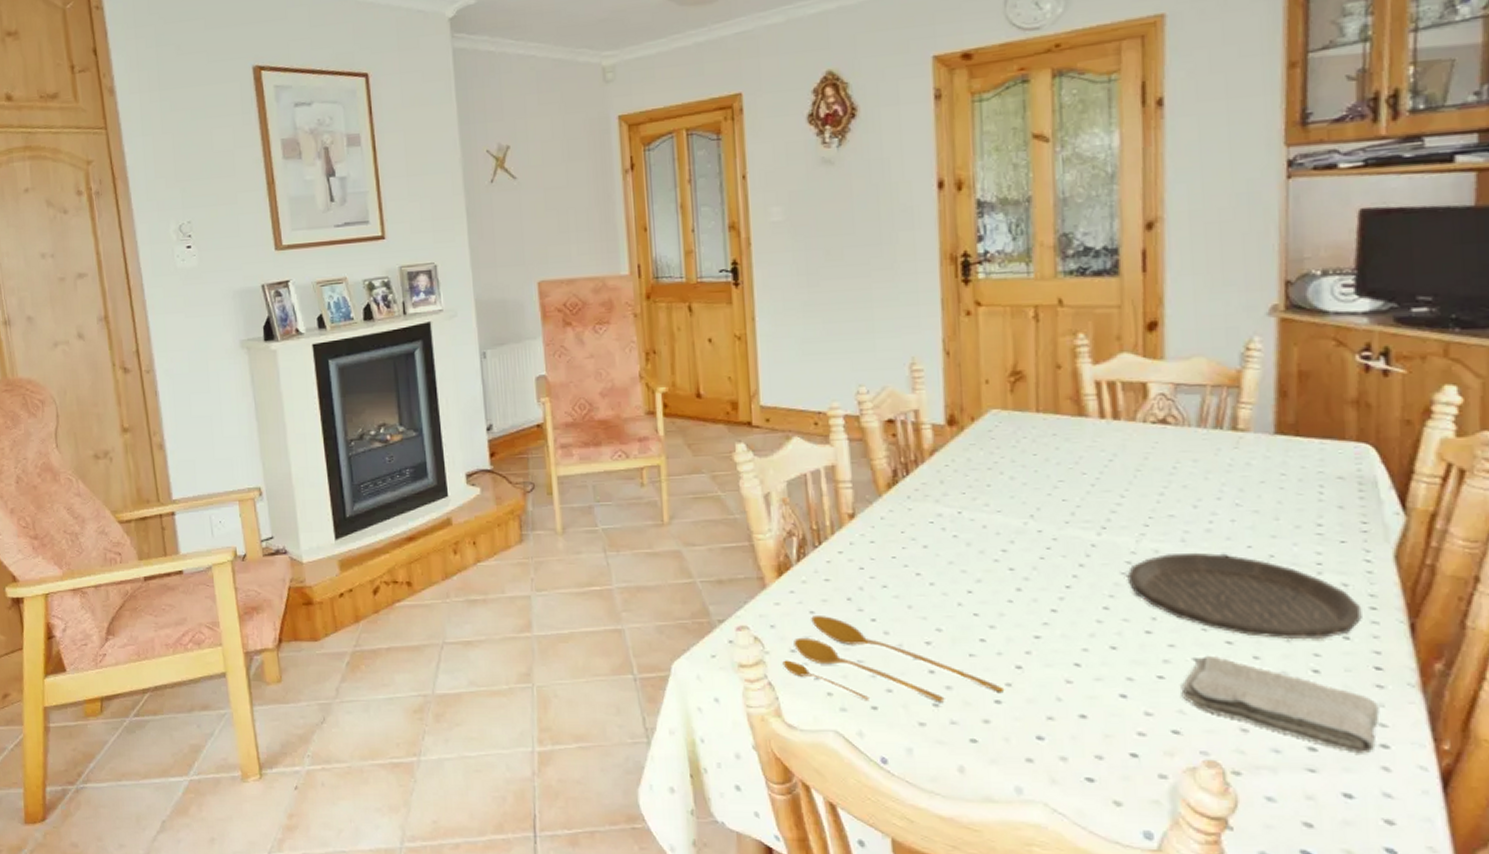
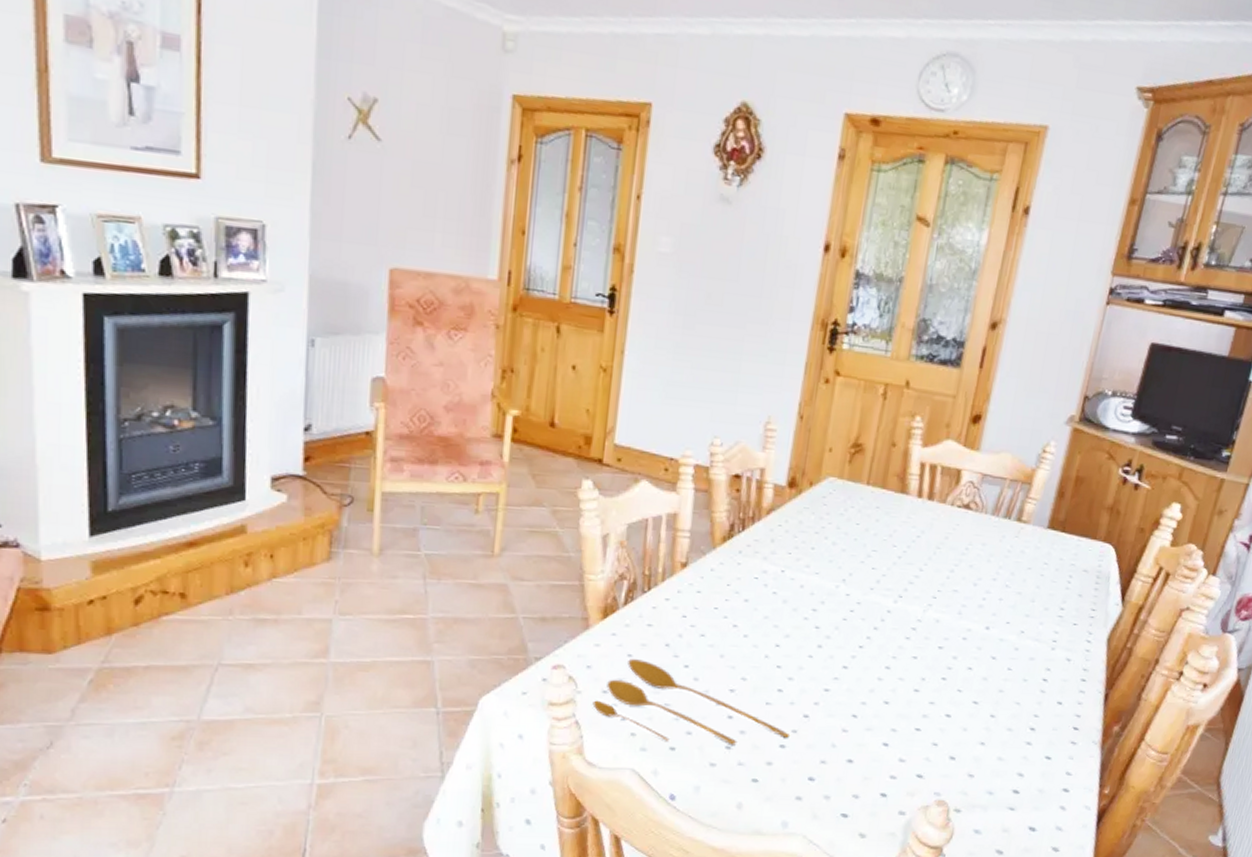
plate: present [1127,552,1362,640] -> none [909,624,1076,704]
washcloth: present [1181,655,1380,754] -> none [930,712,1070,796]

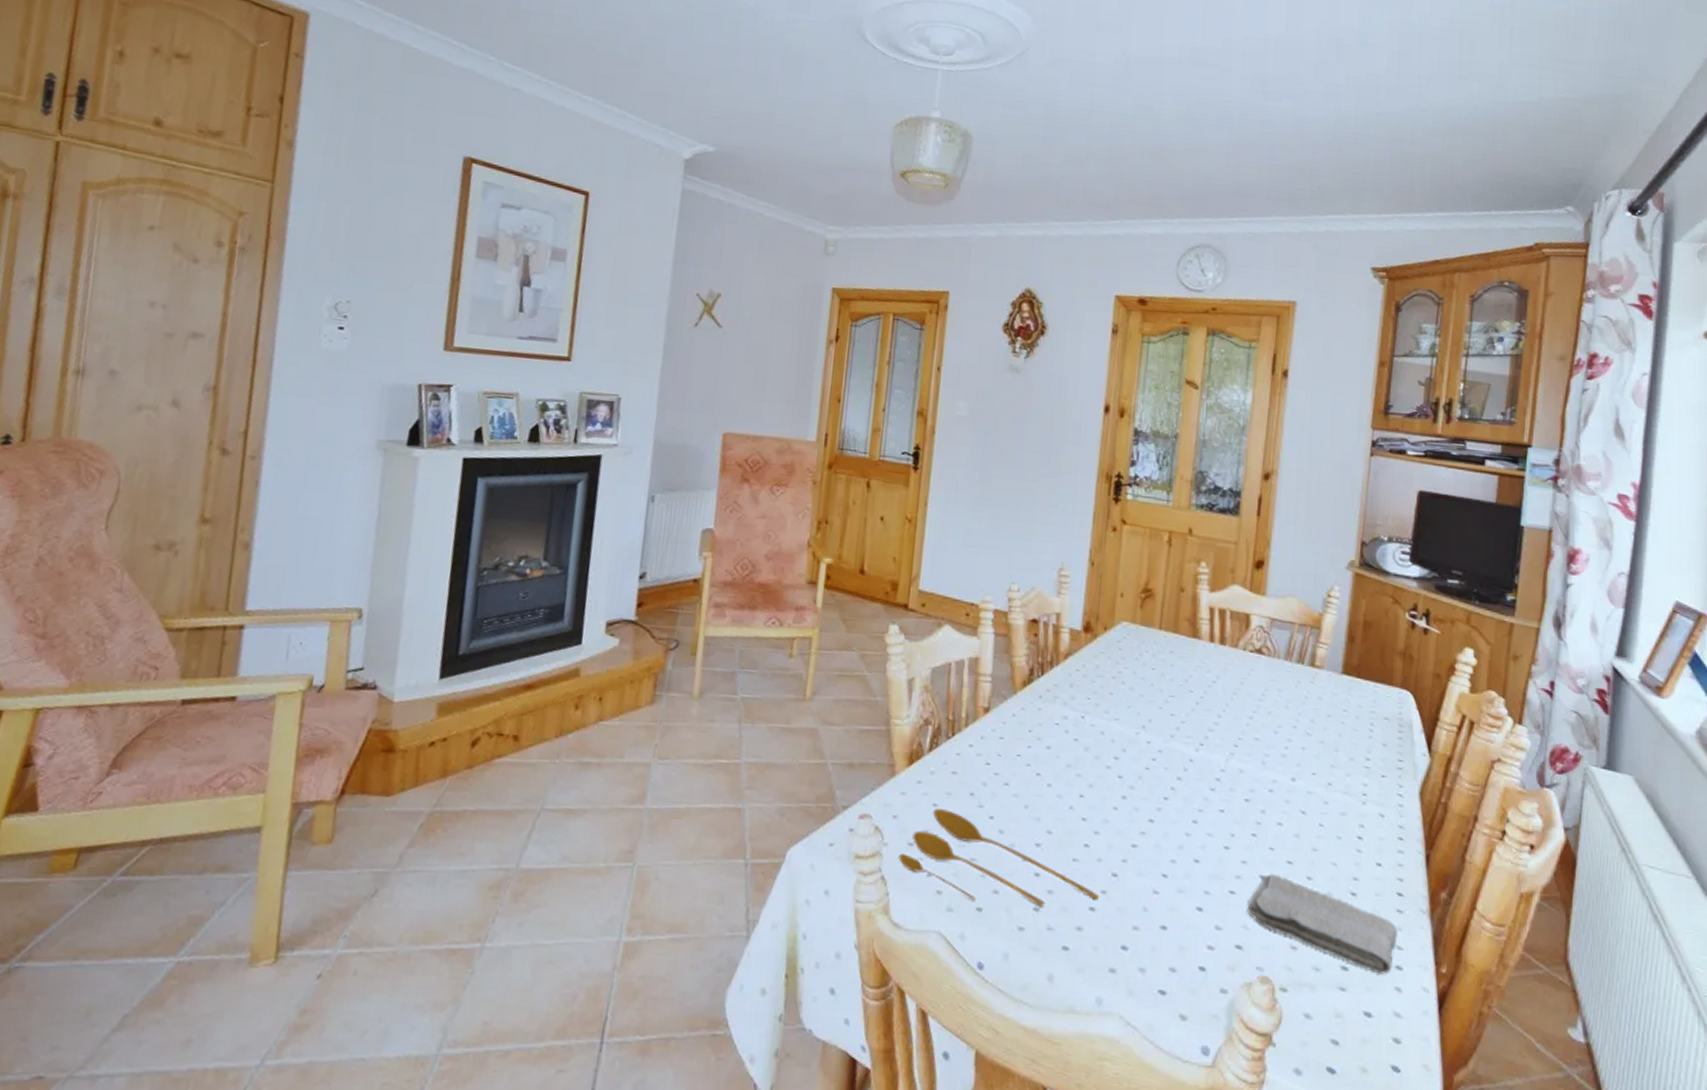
washcloth: none [930,712,1070,796] -> present [1247,873,1398,975]

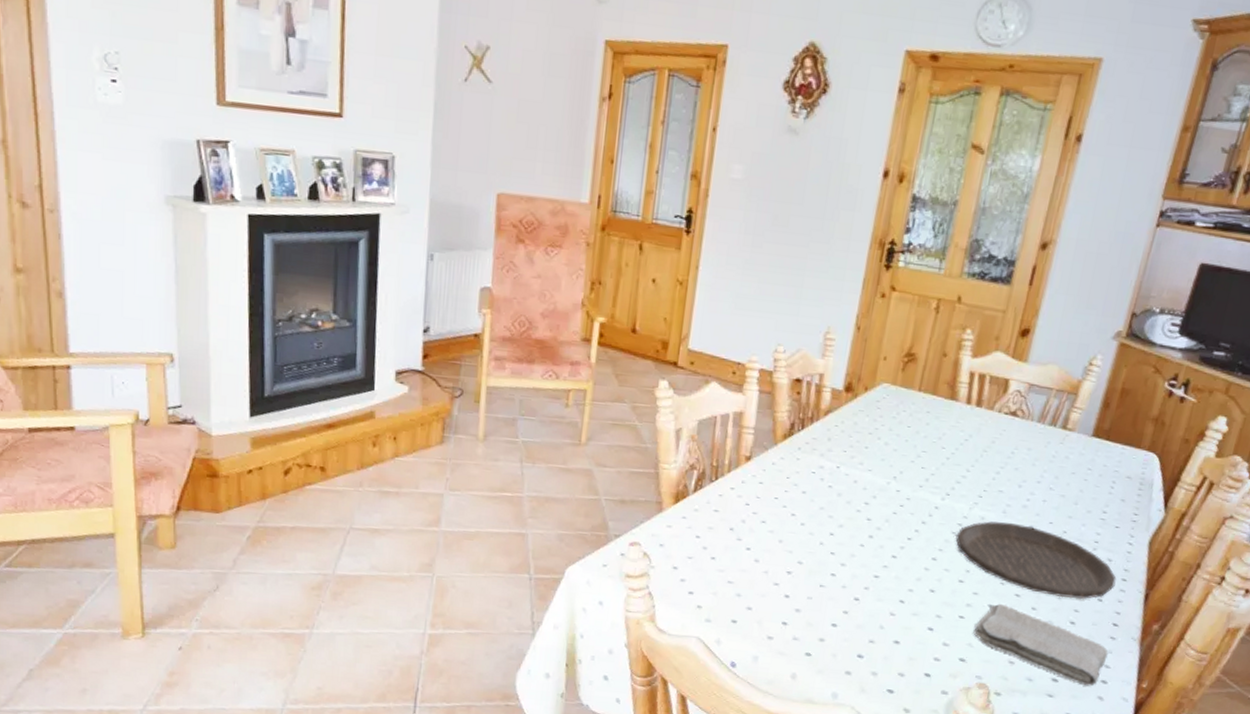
spoon: present [898,809,1100,907] -> none [664,540,842,622]
plate: none [1215,774,1392,865] -> present [955,521,1117,600]

